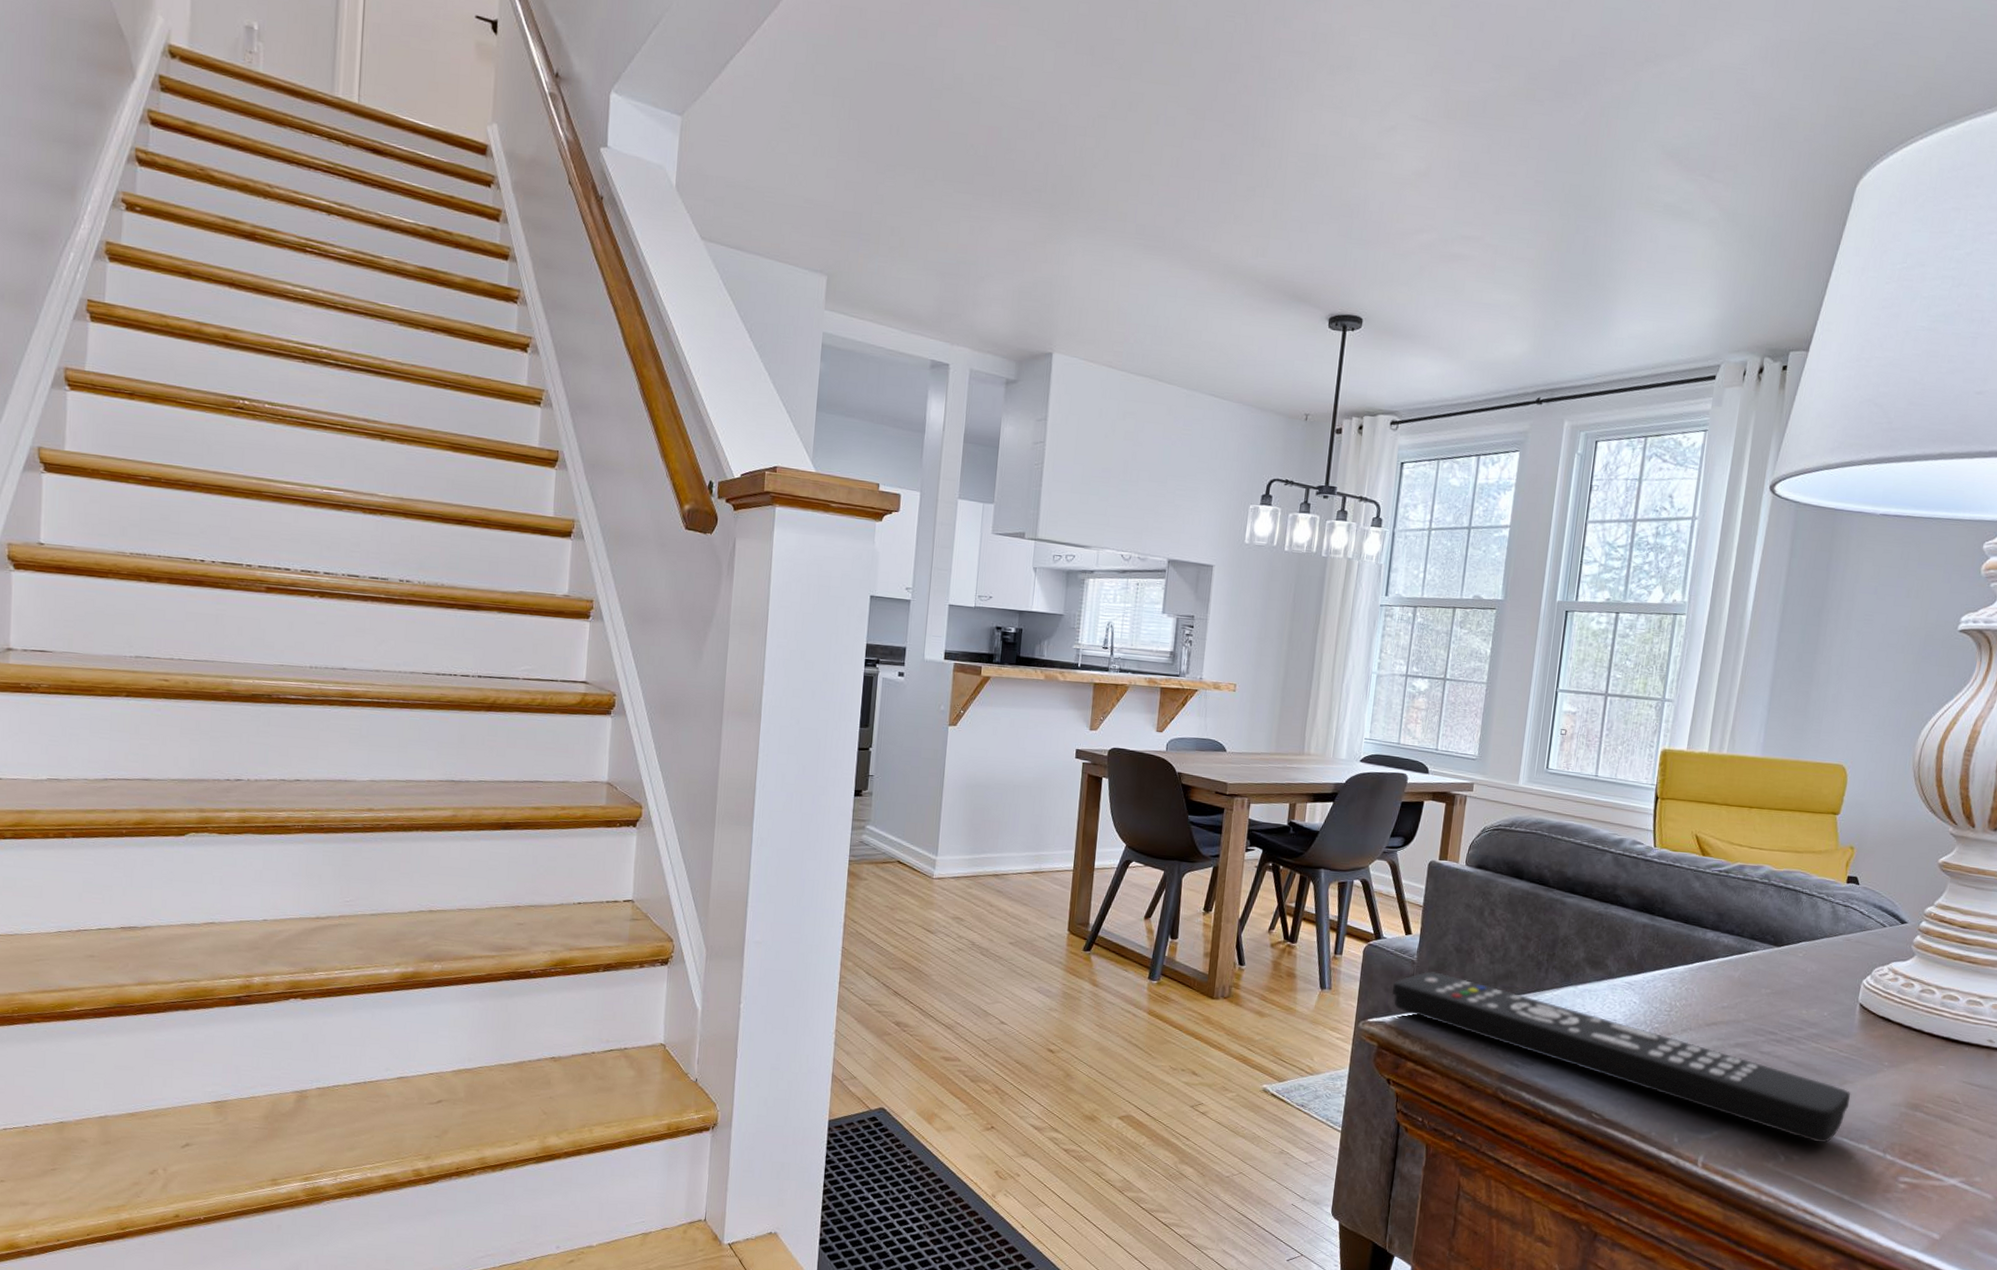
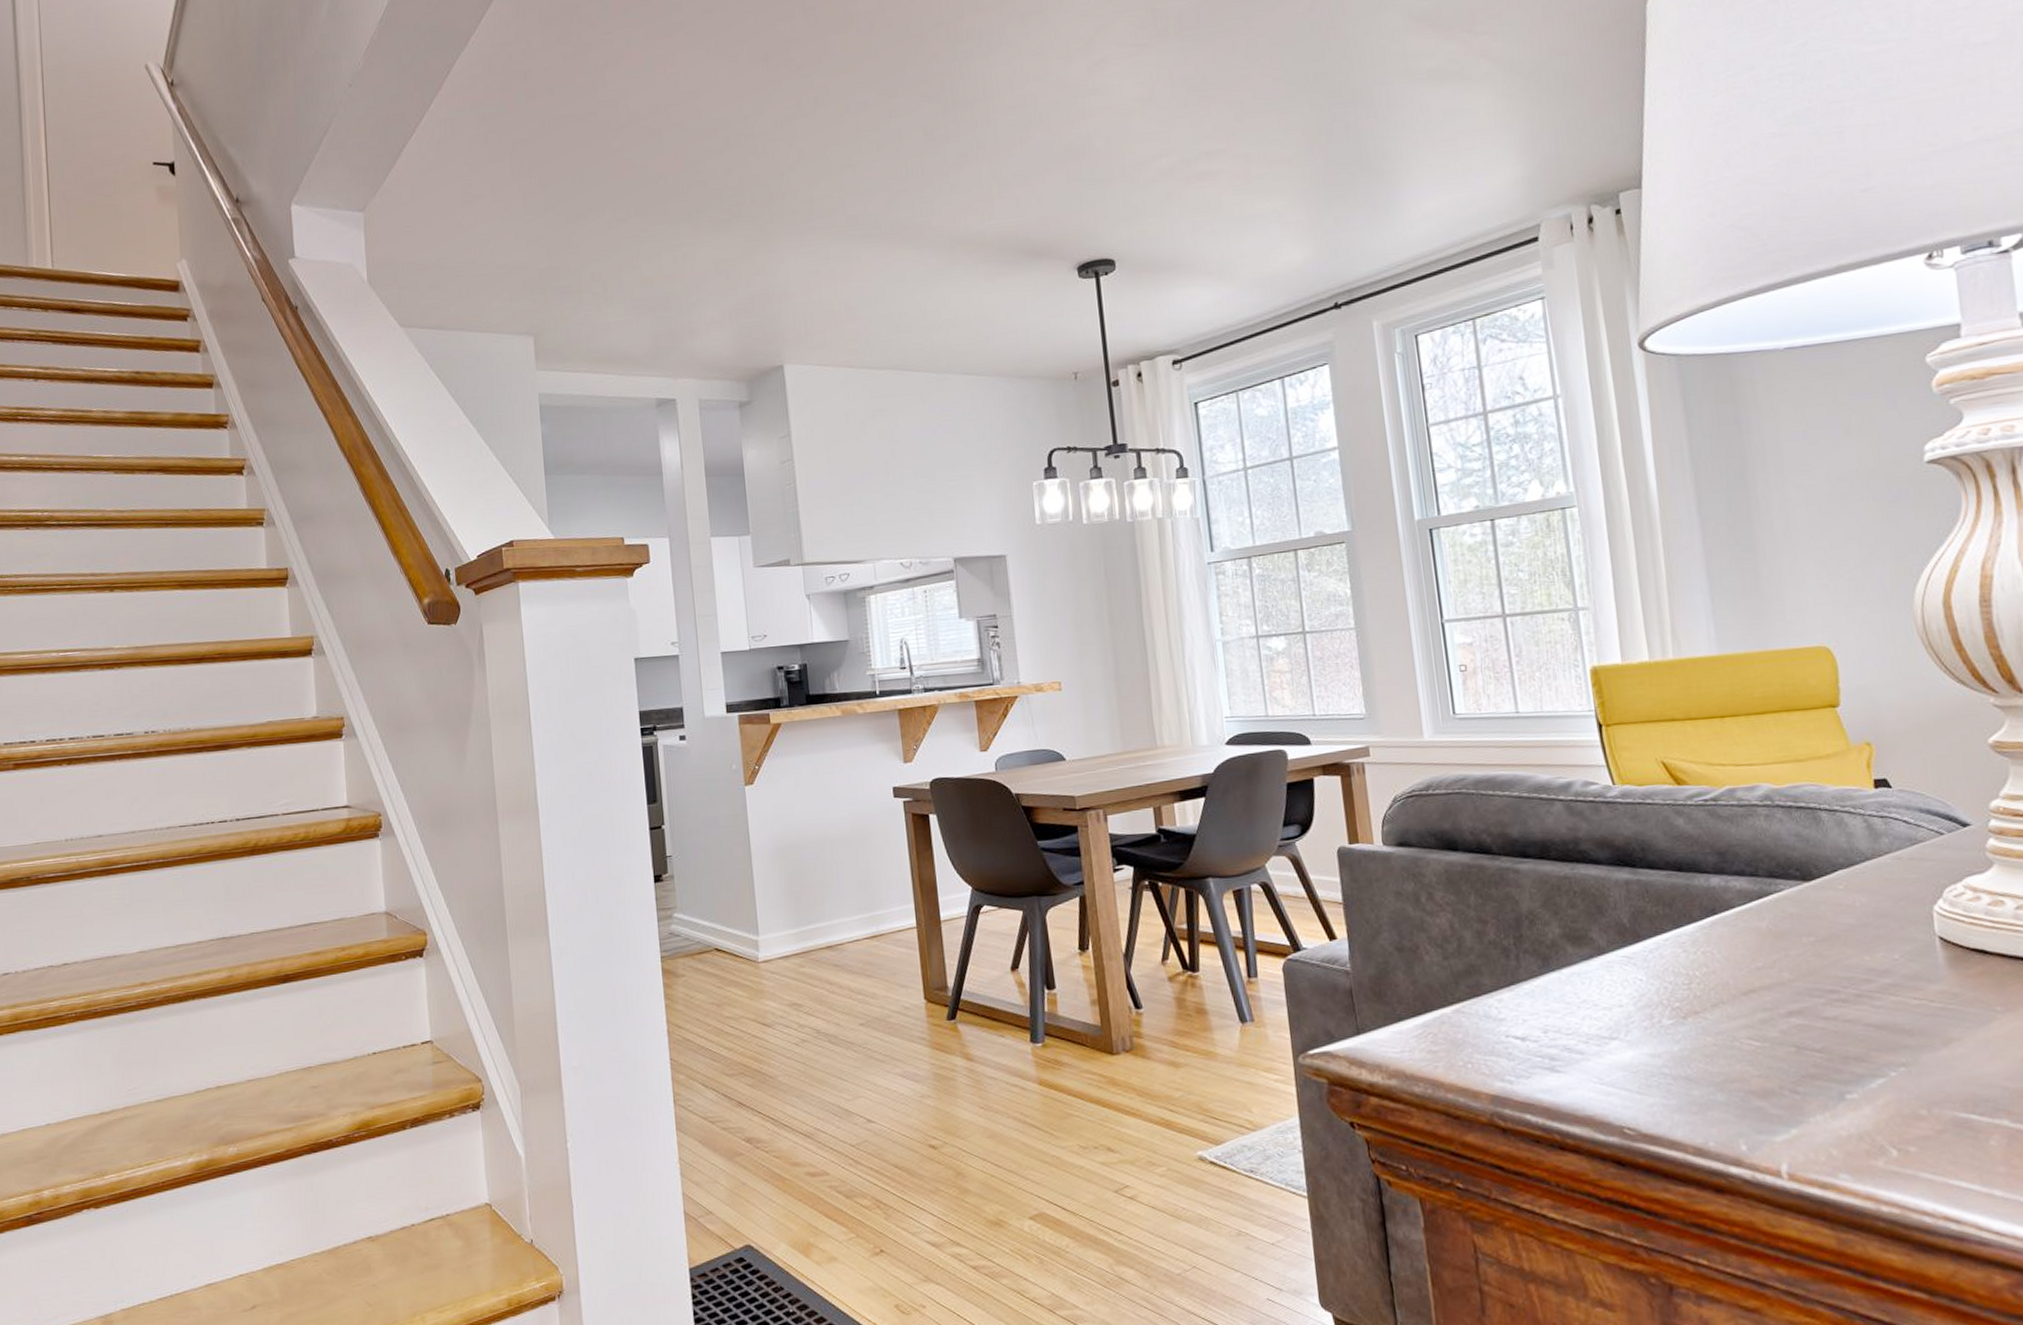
remote control: present [1391,971,1851,1143] -> none [1328,980,1965,1126]

